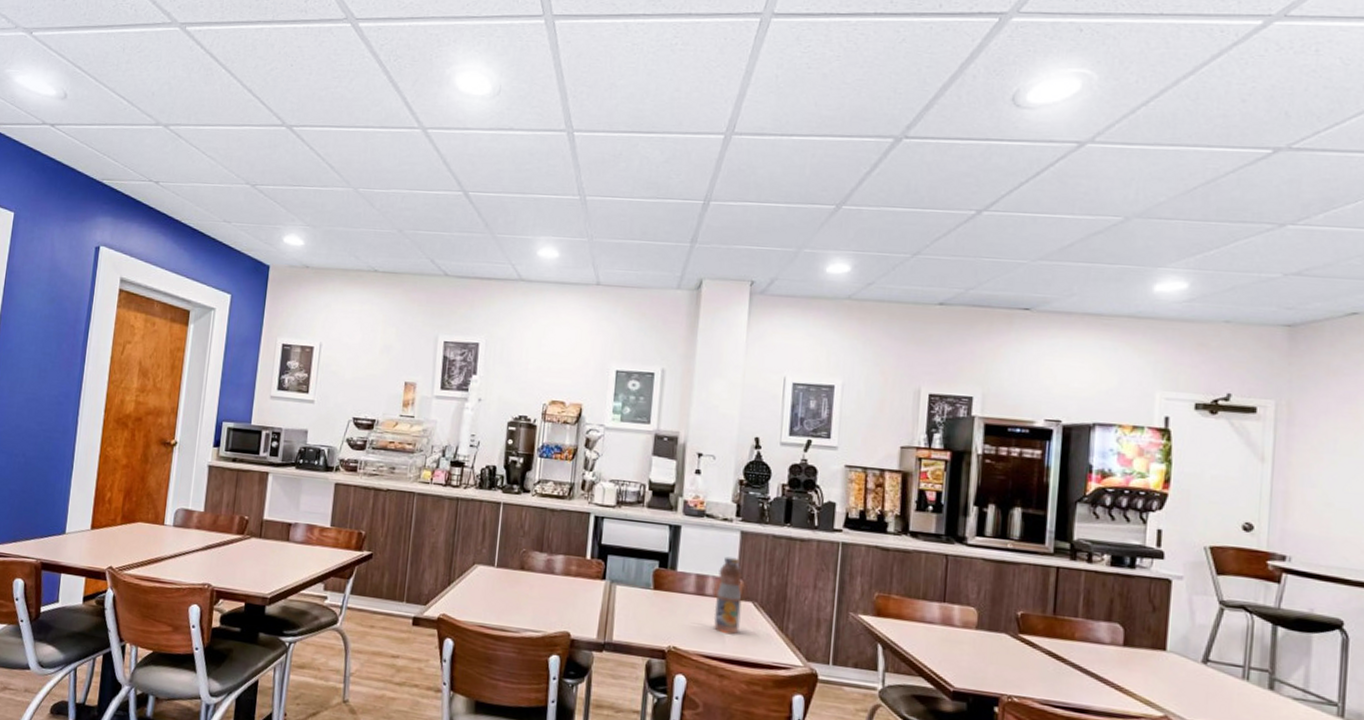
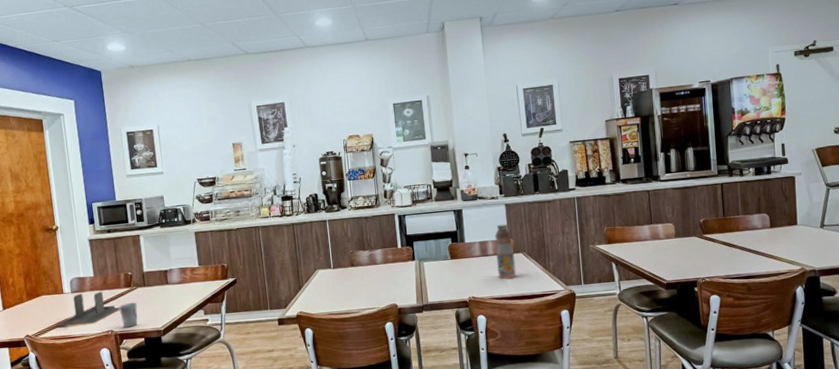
napkin holder: none [146,529,226,570] -> present [56,291,120,327]
cup: none [223,554,246,586] -> present [119,302,138,328]

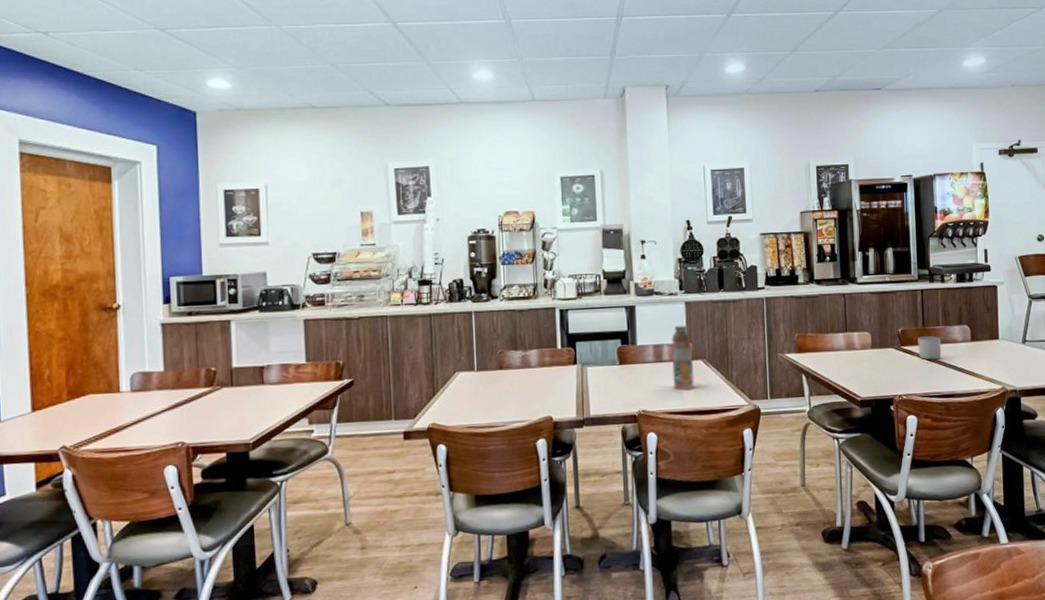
napkin holder: present [56,291,120,327] -> none [106,391,197,436]
cup: present [119,302,138,328] -> none [195,407,220,439]
mug: none [719,224,742,246] -> present [918,335,942,360]

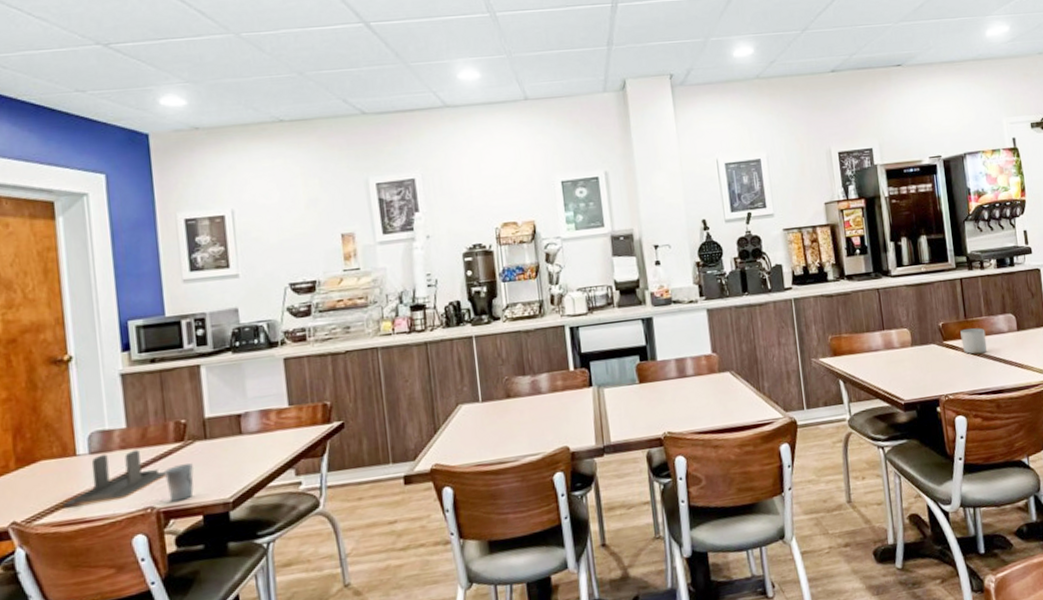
napkin holder: none [106,391,197,436] -> present [62,449,167,507]
cup: none [195,407,220,439] -> present [165,463,194,502]
orange juice: present [671,325,694,390] -> none [694,334,723,407]

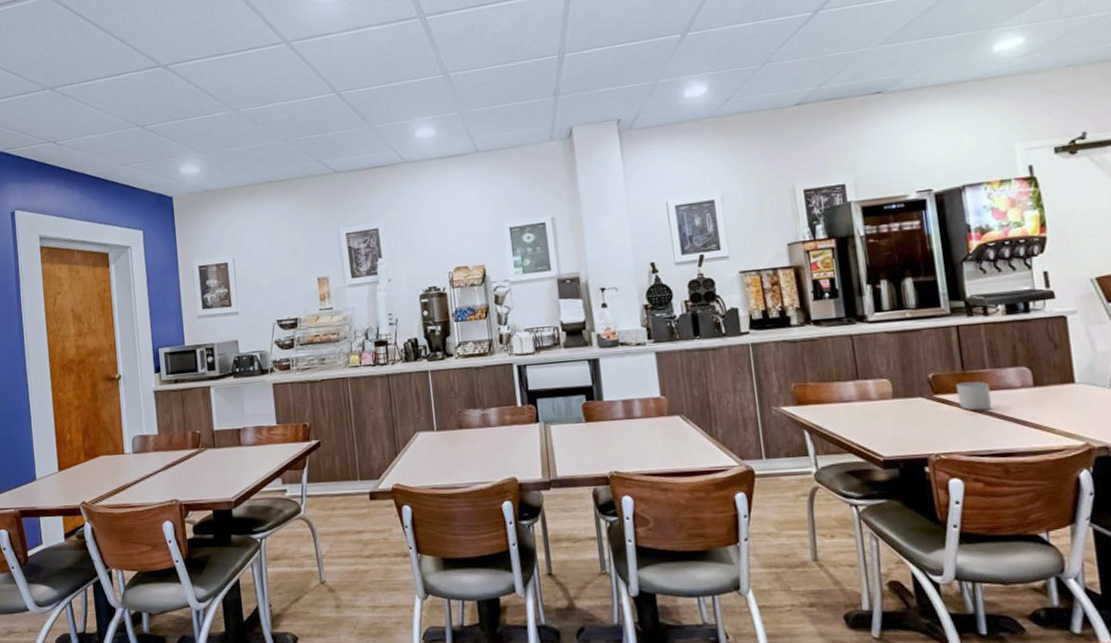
napkin holder: present [62,449,167,507] -> none [115,452,187,493]
cup: present [165,463,194,502] -> none [185,467,206,497]

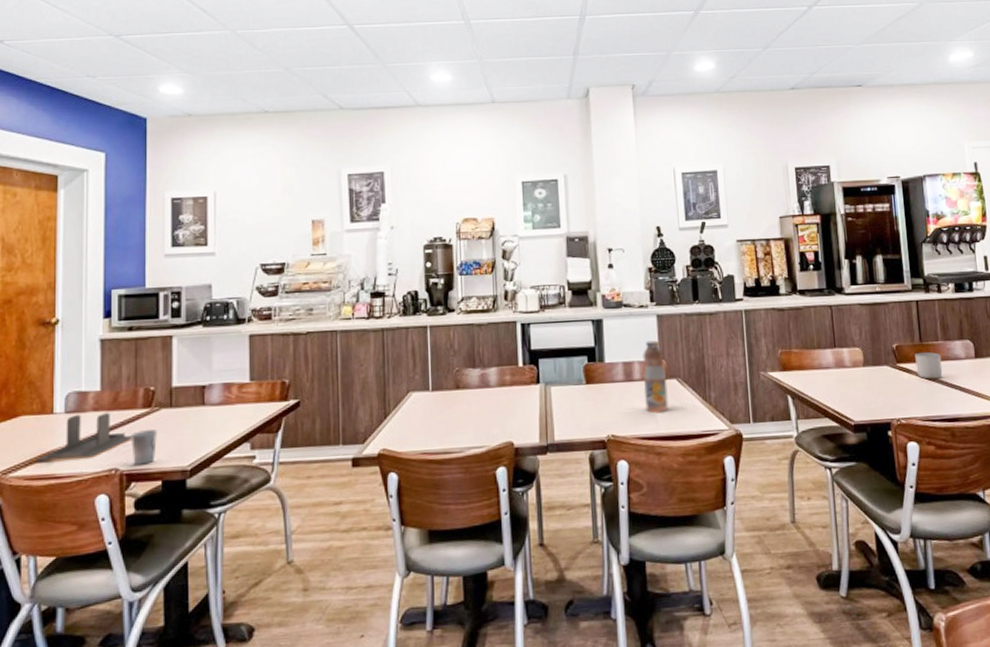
napkin holder: none [115,452,187,493] -> present [36,412,133,462]
cup: none [185,467,206,497] -> present [131,429,157,465]
orange juice: none [642,377,673,449] -> present [643,340,669,412]

